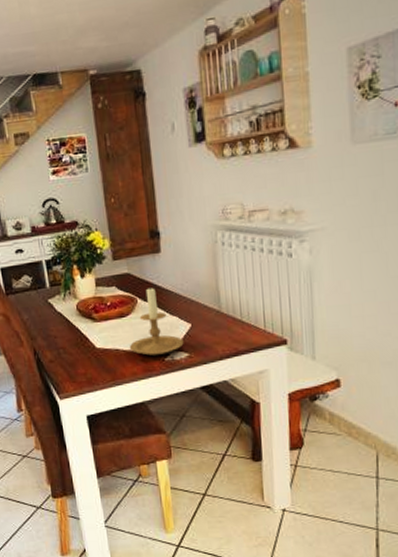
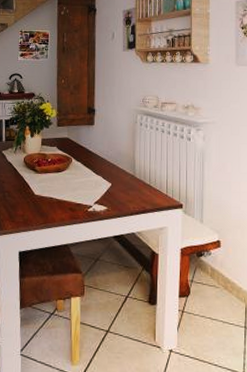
candle holder: present [129,286,184,356] -> none [61,150,104,206]

